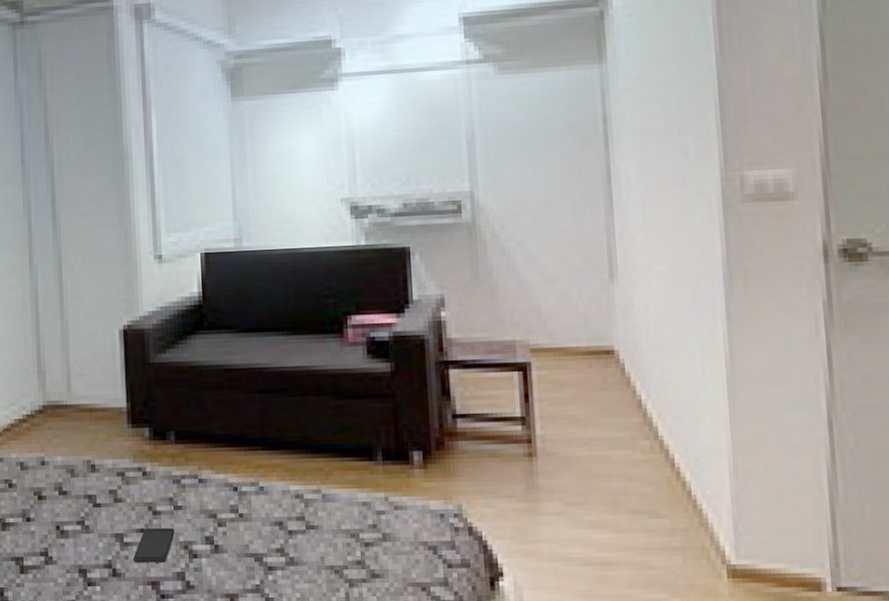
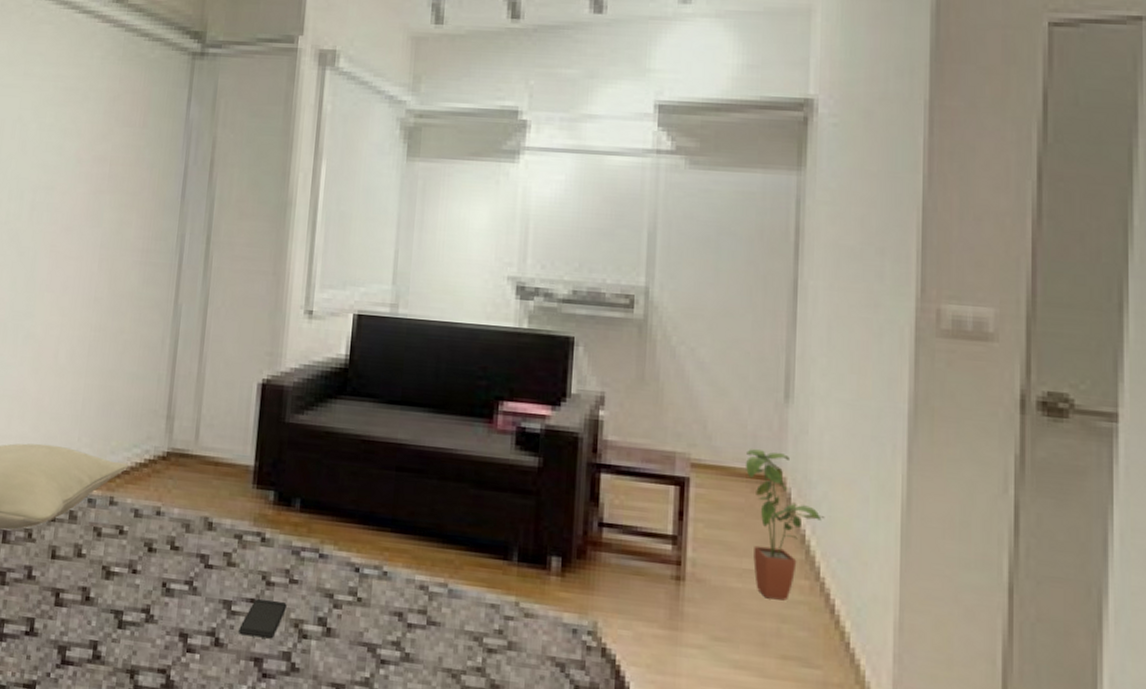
house plant: none [579,327,657,462] -> present [745,449,825,601]

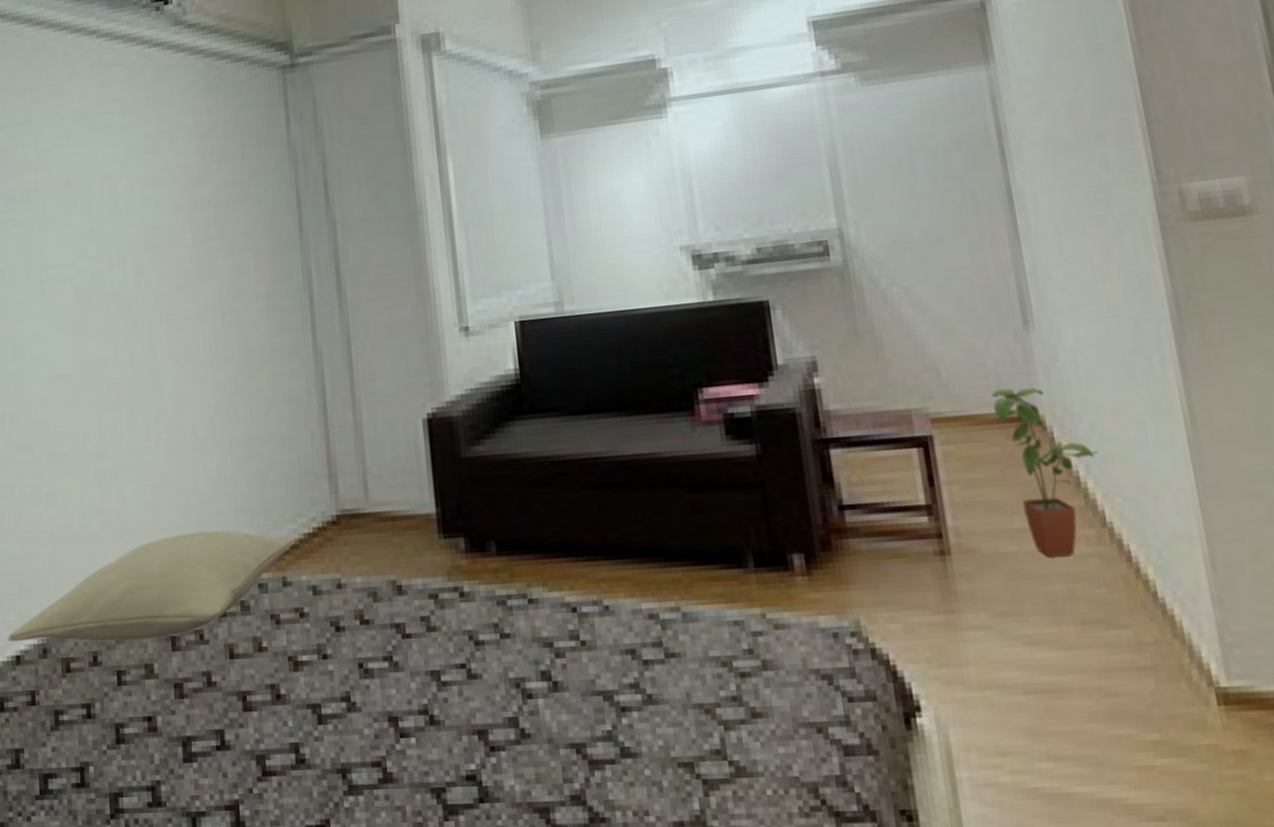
mobile phone: present [239,599,287,639] -> none [454,662,503,707]

